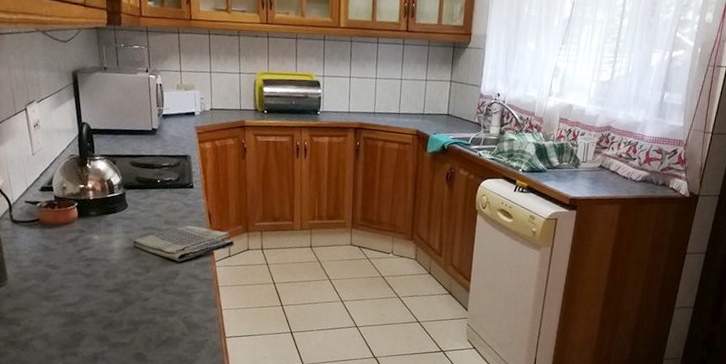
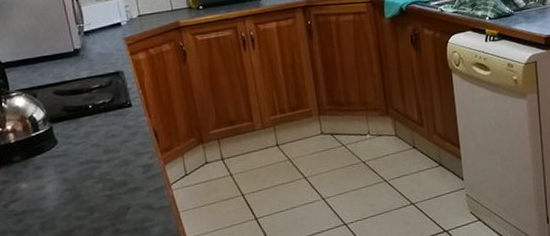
dish towel: present [132,225,235,262] -> none [68,148,190,194]

